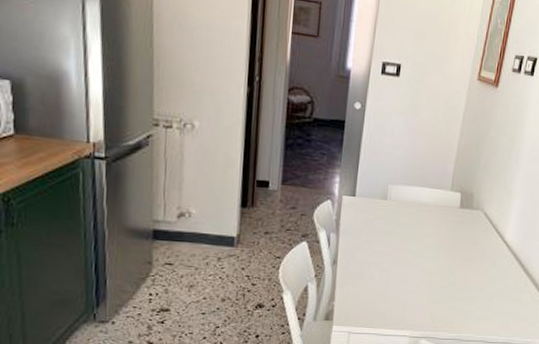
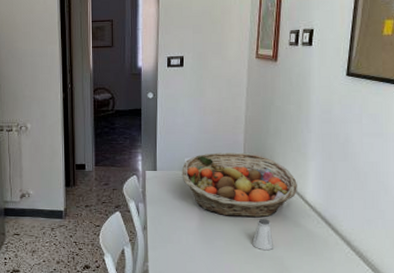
fruit basket: none [383,181,499,256] -> present [181,152,297,218]
saltshaker: none [447,257,469,291] -> present [252,219,273,251]

